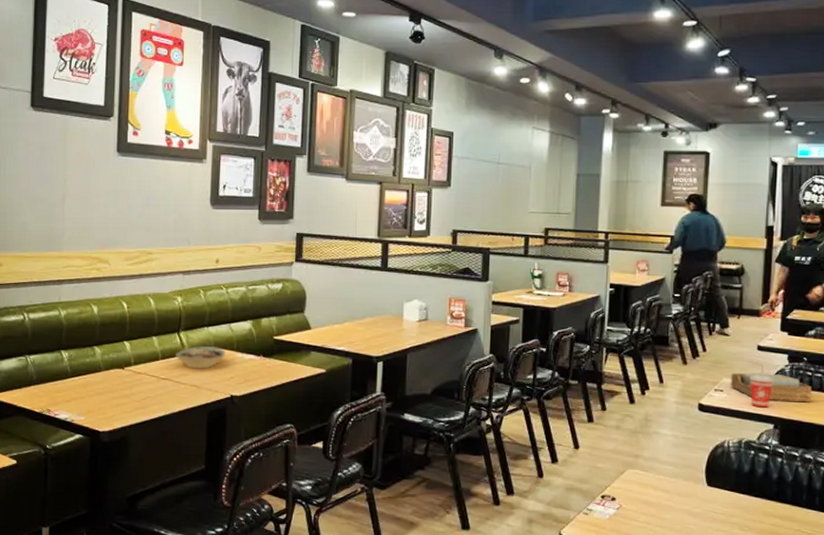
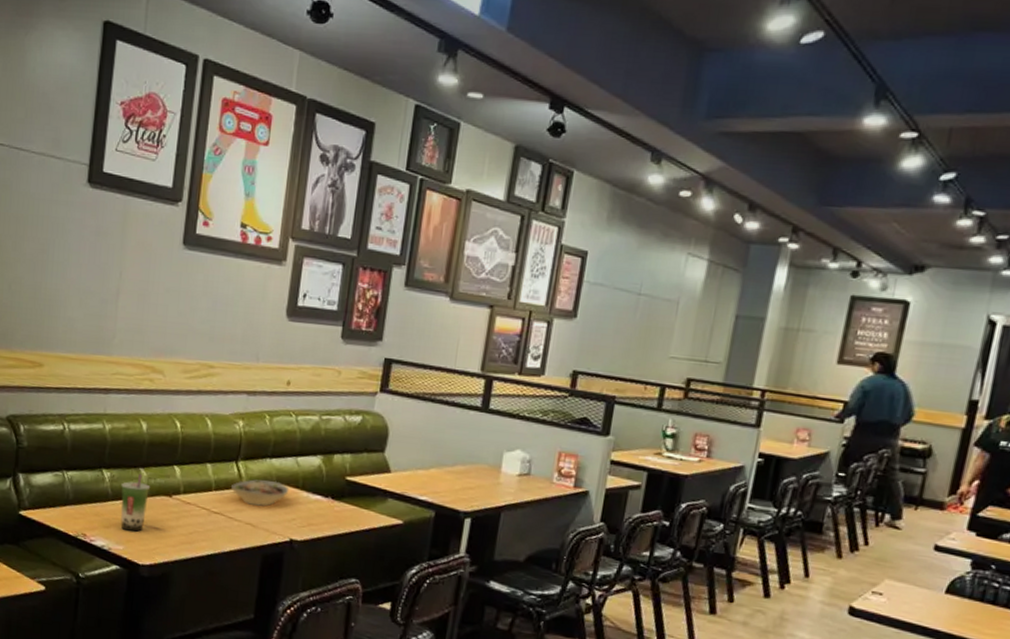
beverage cup: none [79,351,105,403] -> present [120,473,151,532]
napkin holder: present [730,372,812,403] -> none [892,574,997,620]
beverage cup: present [748,360,774,408] -> none [915,561,949,620]

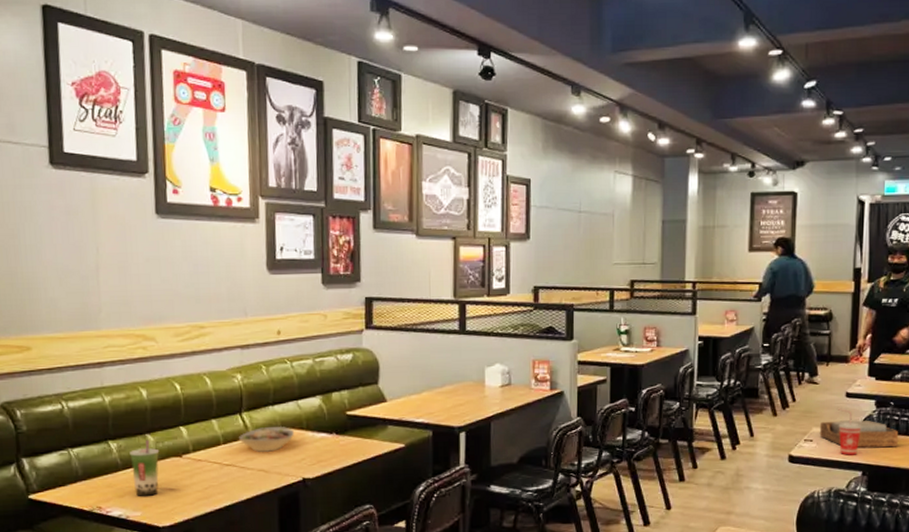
napkin holder: none [892,574,997,620] -> present [819,420,899,448]
beverage cup: none [915,561,949,620] -> present [837,408,862,455]

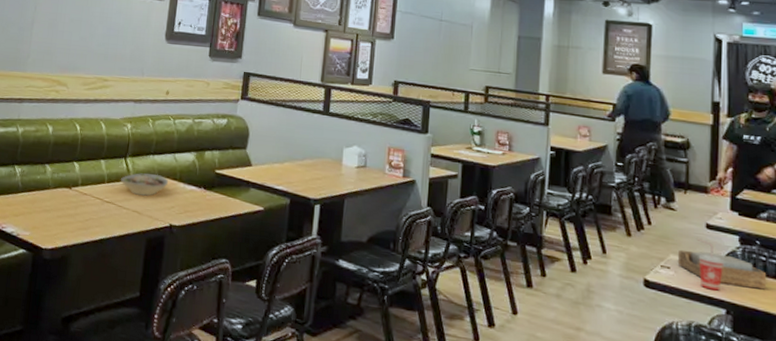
beverage cup: present [129,439,160,496] -> none [28,169,54,219]

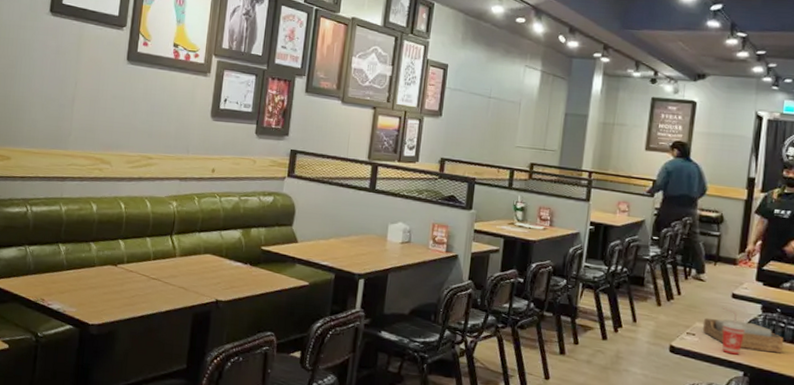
salad: present [121,173,169,196] -> none [167,250,215,273]

